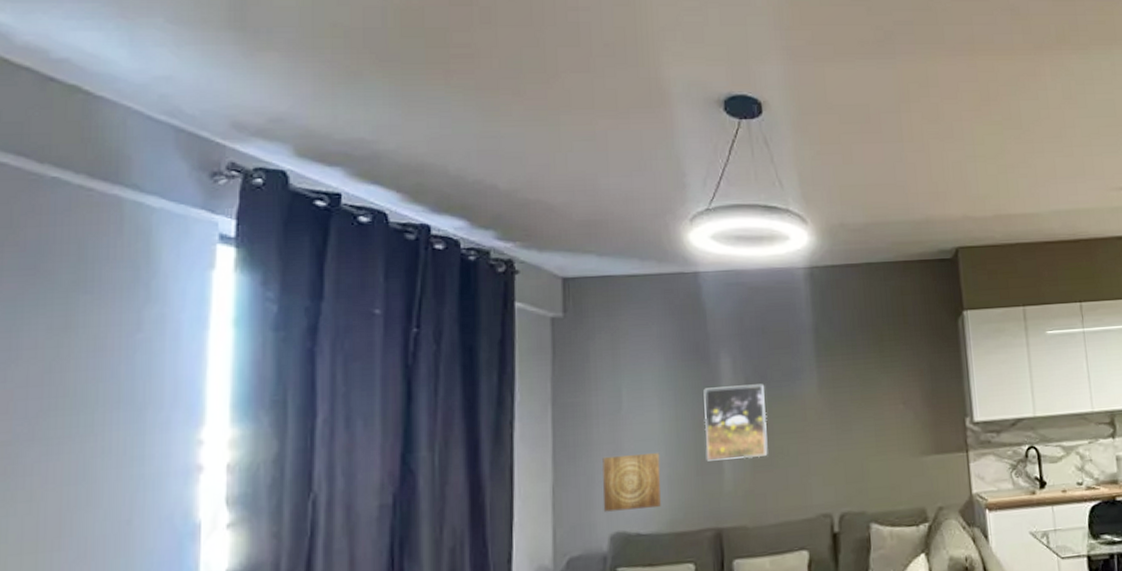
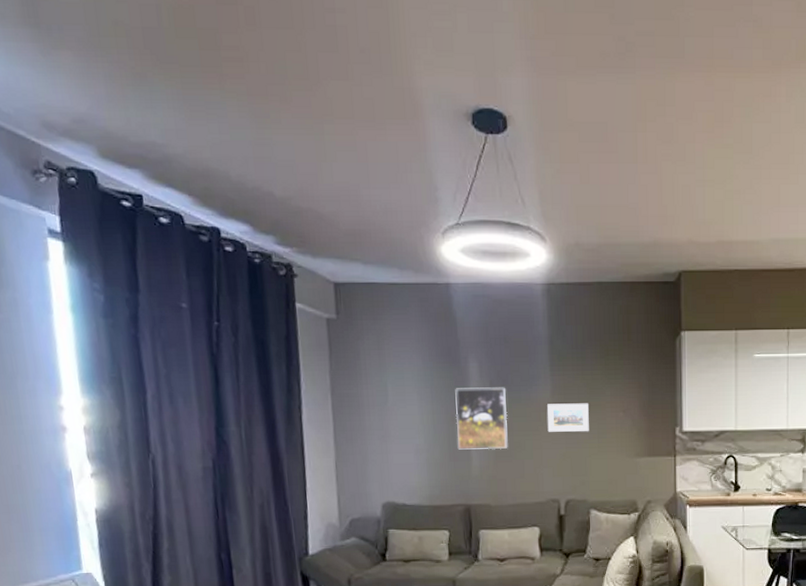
wall art: present [602,453,661,512] -> none [374,440,422,485]
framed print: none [814,396,865,433] -> present [547,403,589,432]

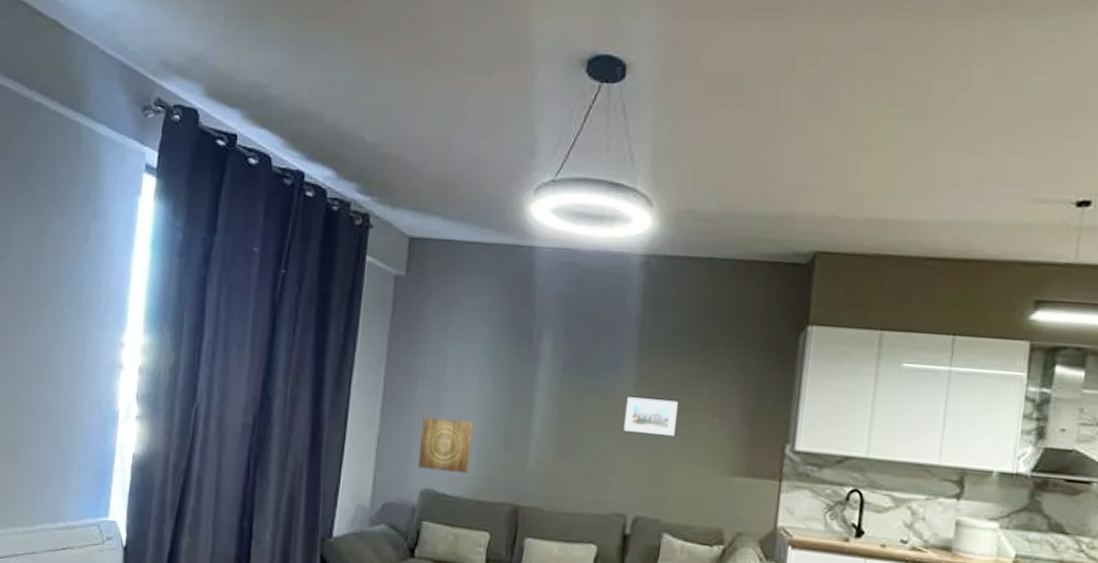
wall art: none [374,440,422,485] -> present [417,416,473,474]
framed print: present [455,387,508,450] -> none [514,366,580,445]

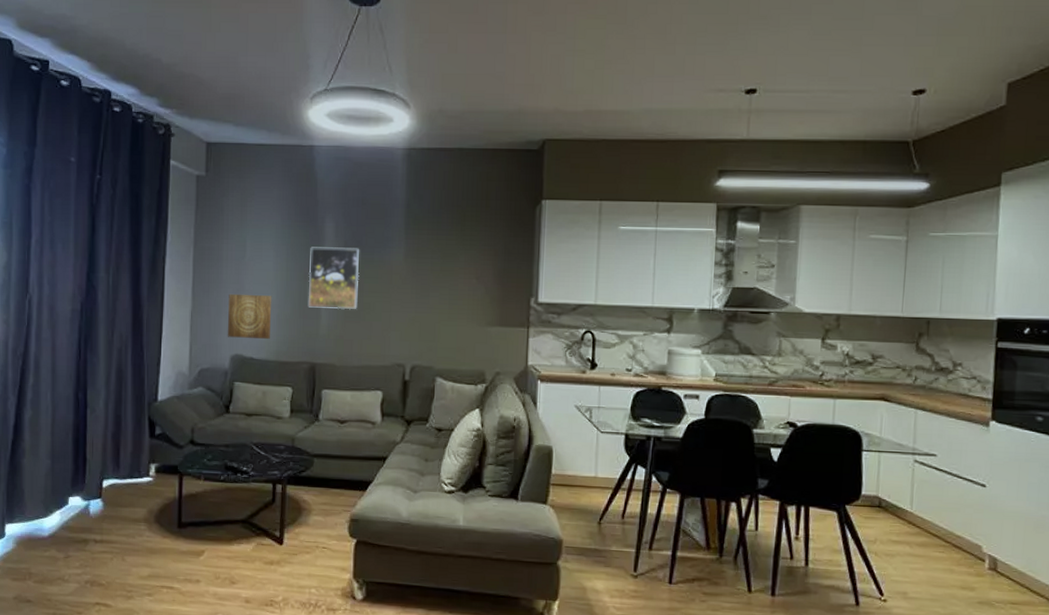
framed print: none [514,366,580,445] -> present [308,247,360,310]
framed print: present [623,397,678,437] -> none [398,267,441,298]

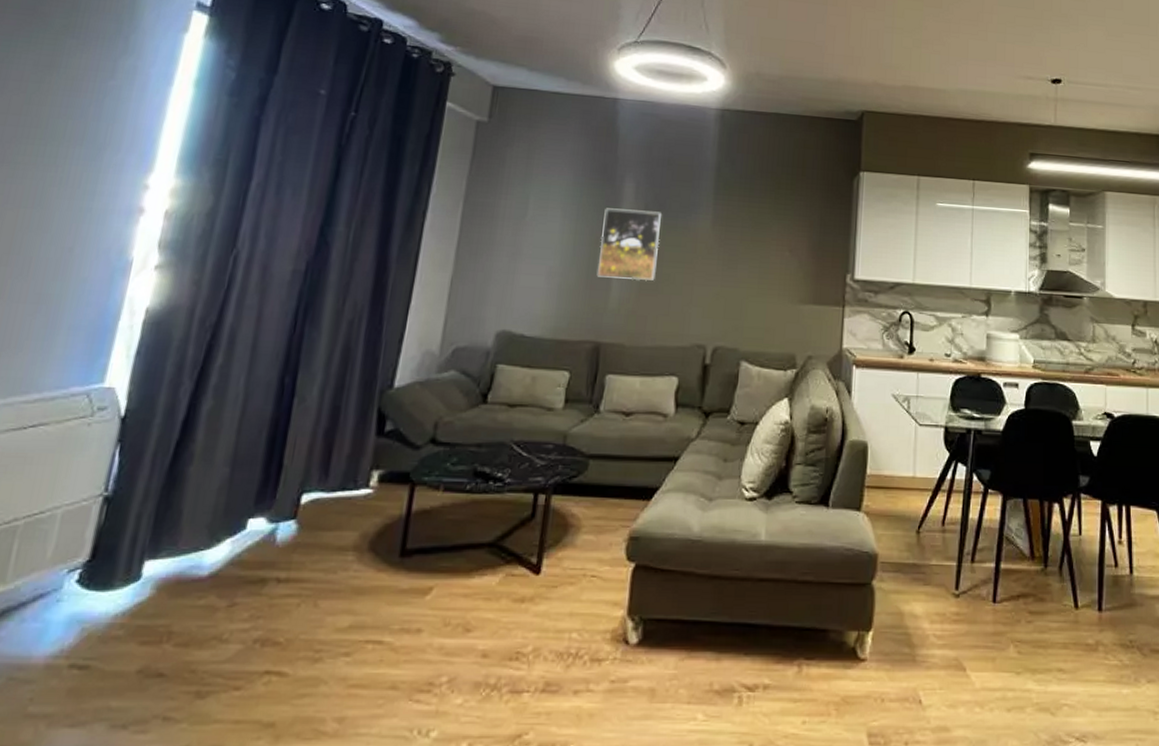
wall art: present [227,293,272,340] -> none [494,257,555,314]

